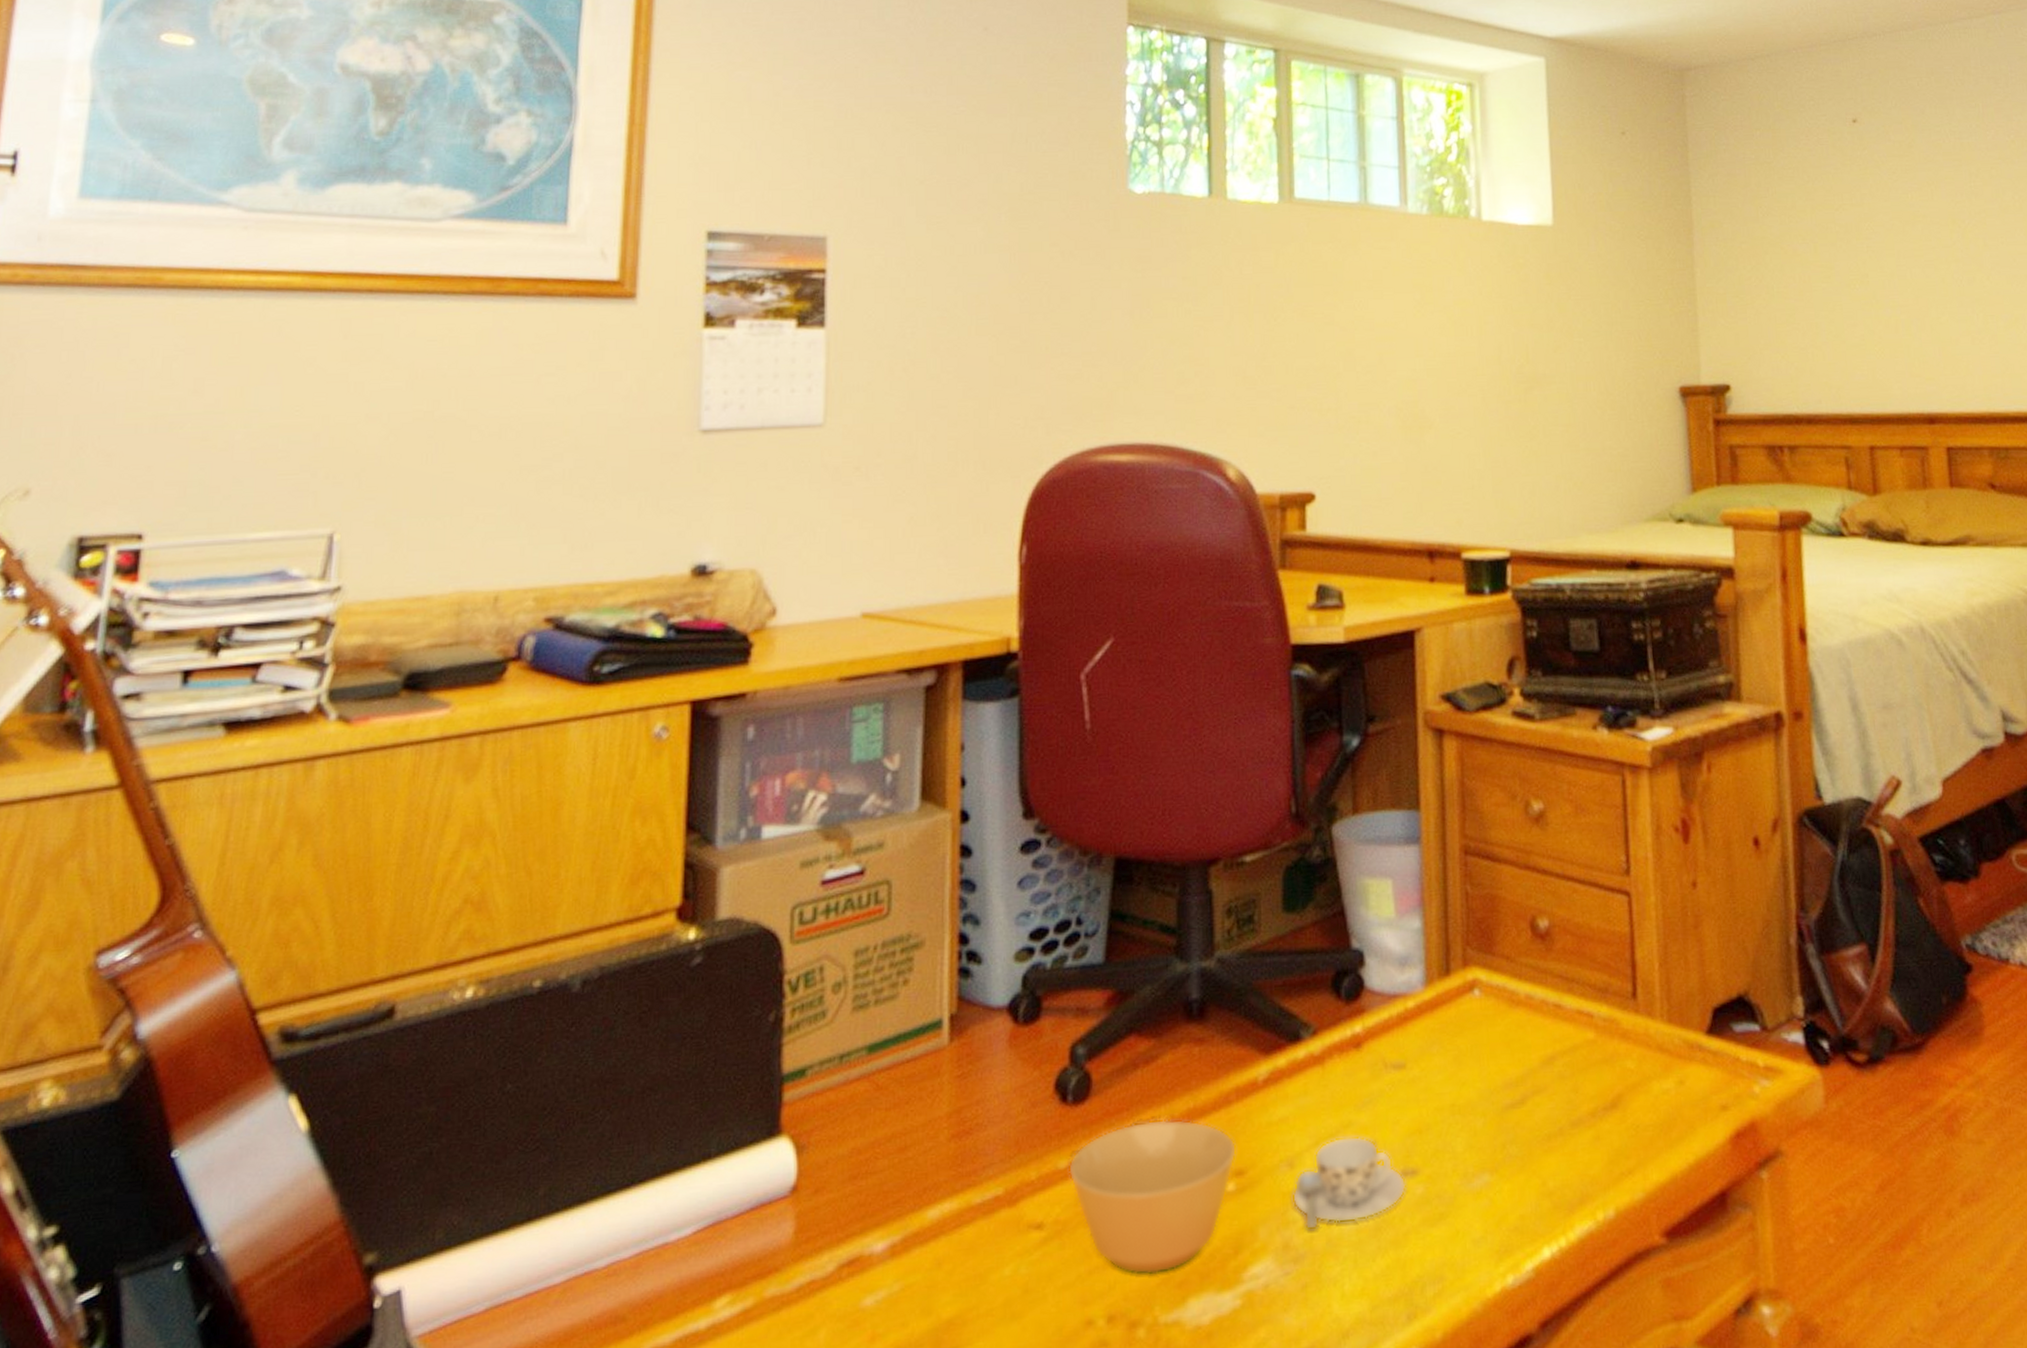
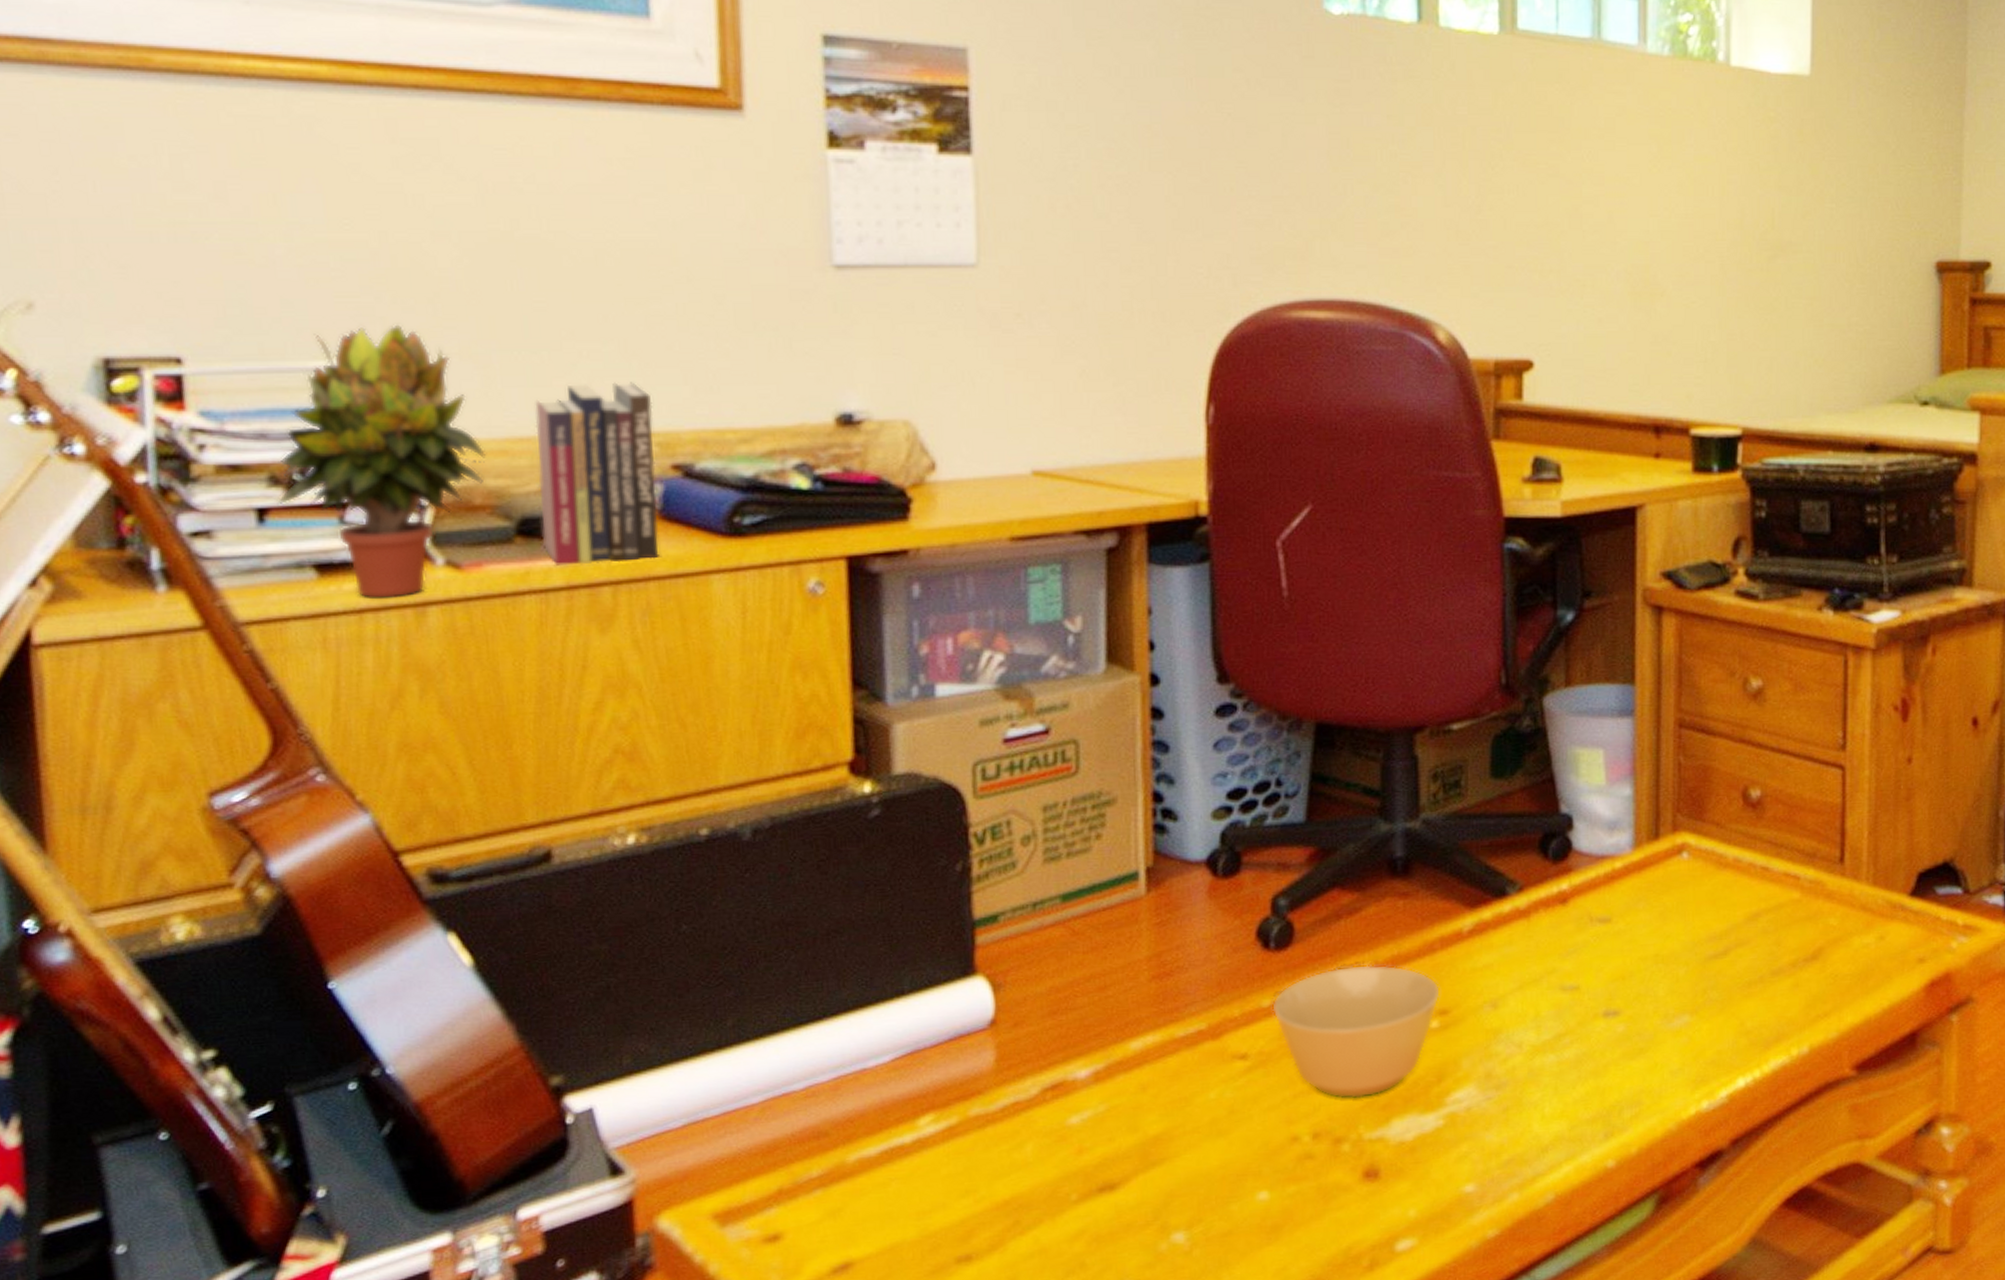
potted plant: none [201,497,387,755] -> present [277,324,487,600]
books: none [424,542,534,718] -> present [535,382,659,566]
teacup: present [1293,1135,1406,1230] -> none [1496,981,1608,1062]

